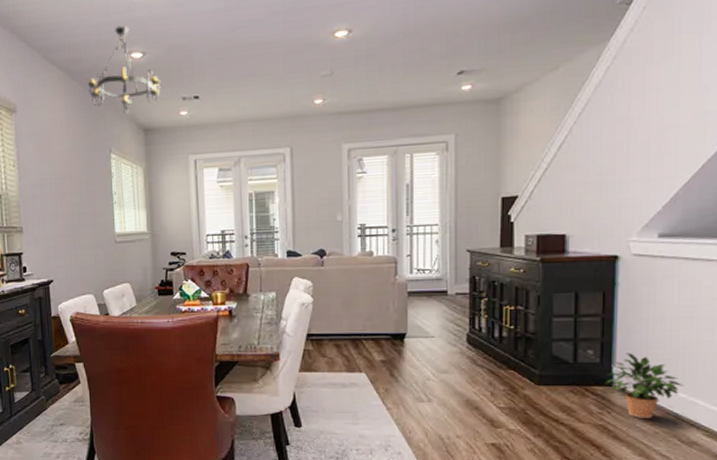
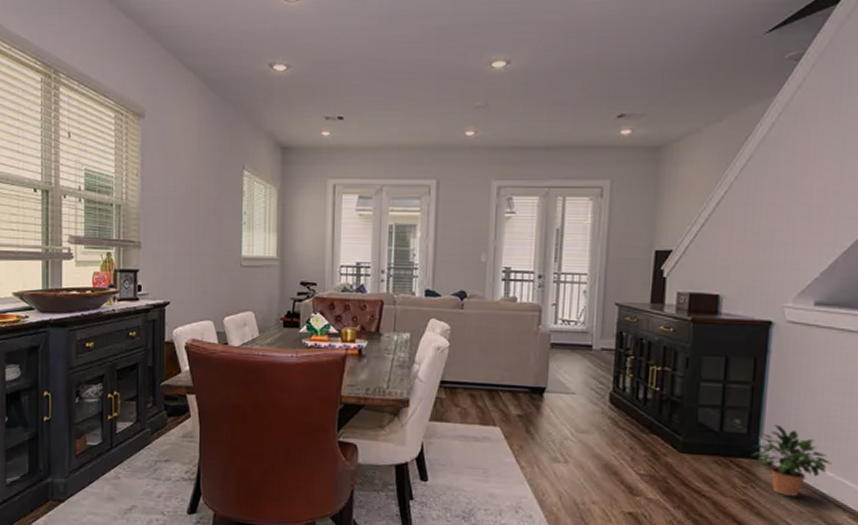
chandelier: present [88,26,161,114] -> none [225,35,303,129]

